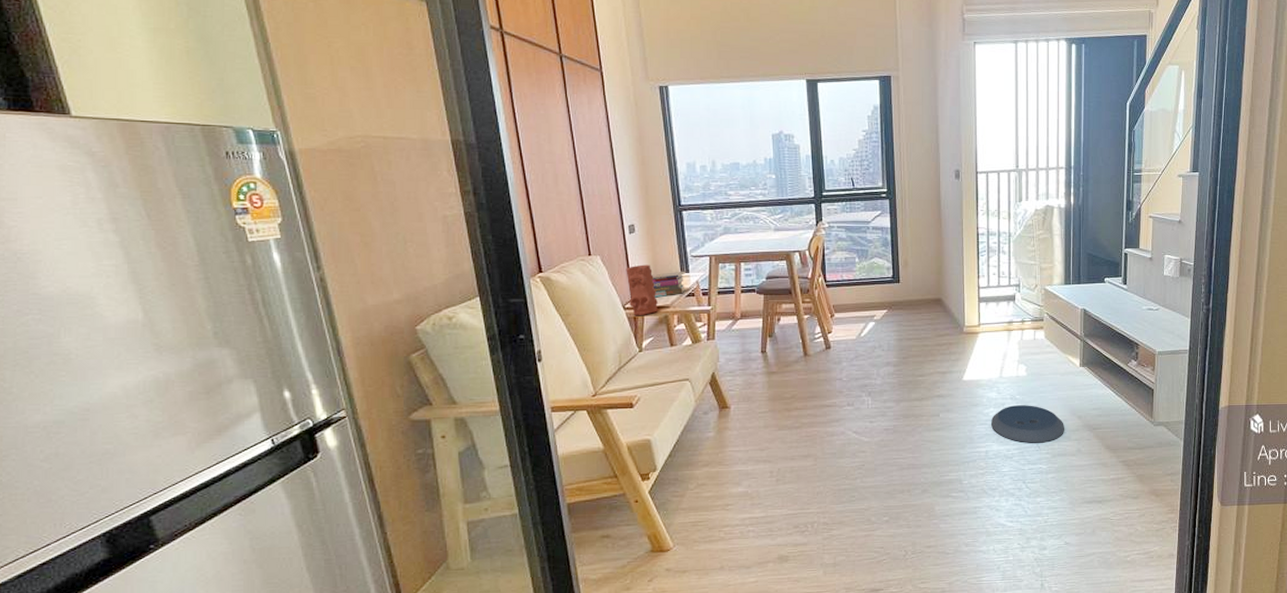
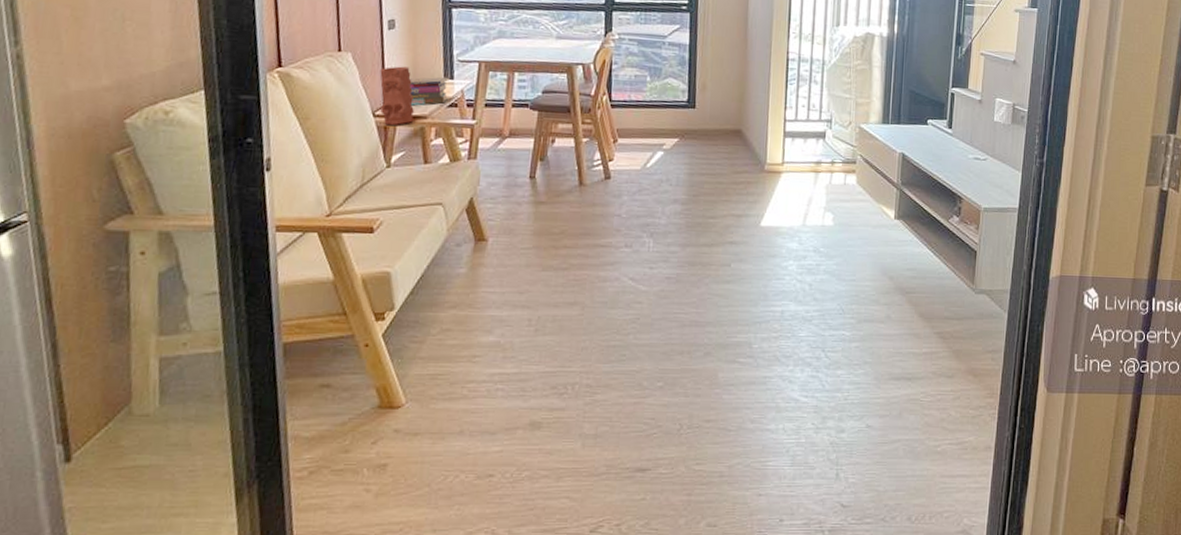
robot vacuum: present [991,405,1064,443] -> none [789,259,873,306]

